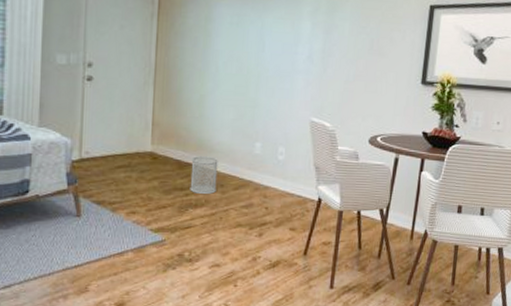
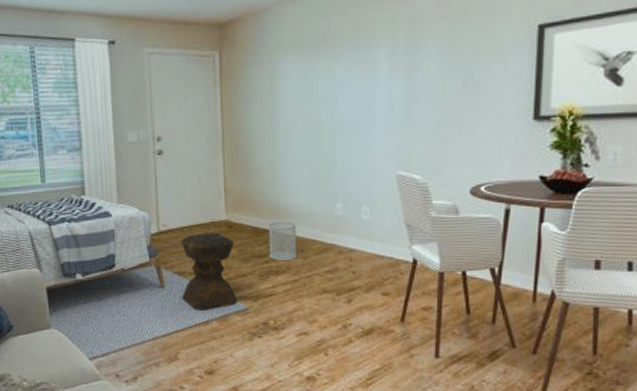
stool: none [98,163,158,243] -> present [180,233,238,312]

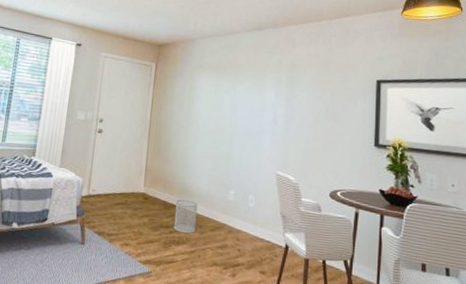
stool: present [180,233,238,312] -> none [97,201,148,271]

